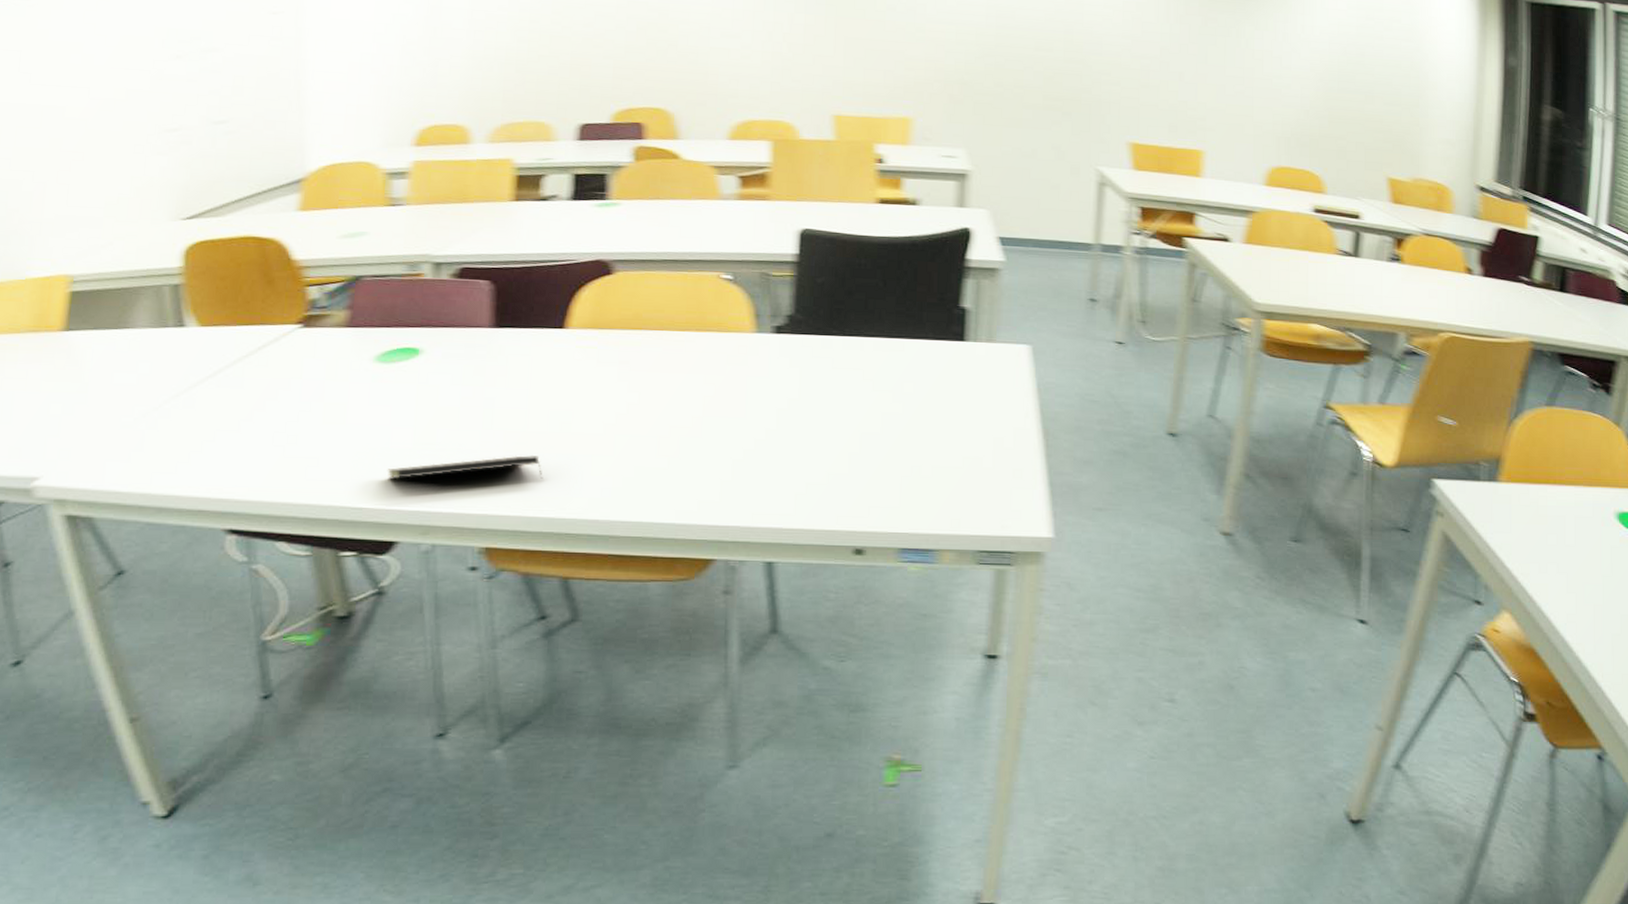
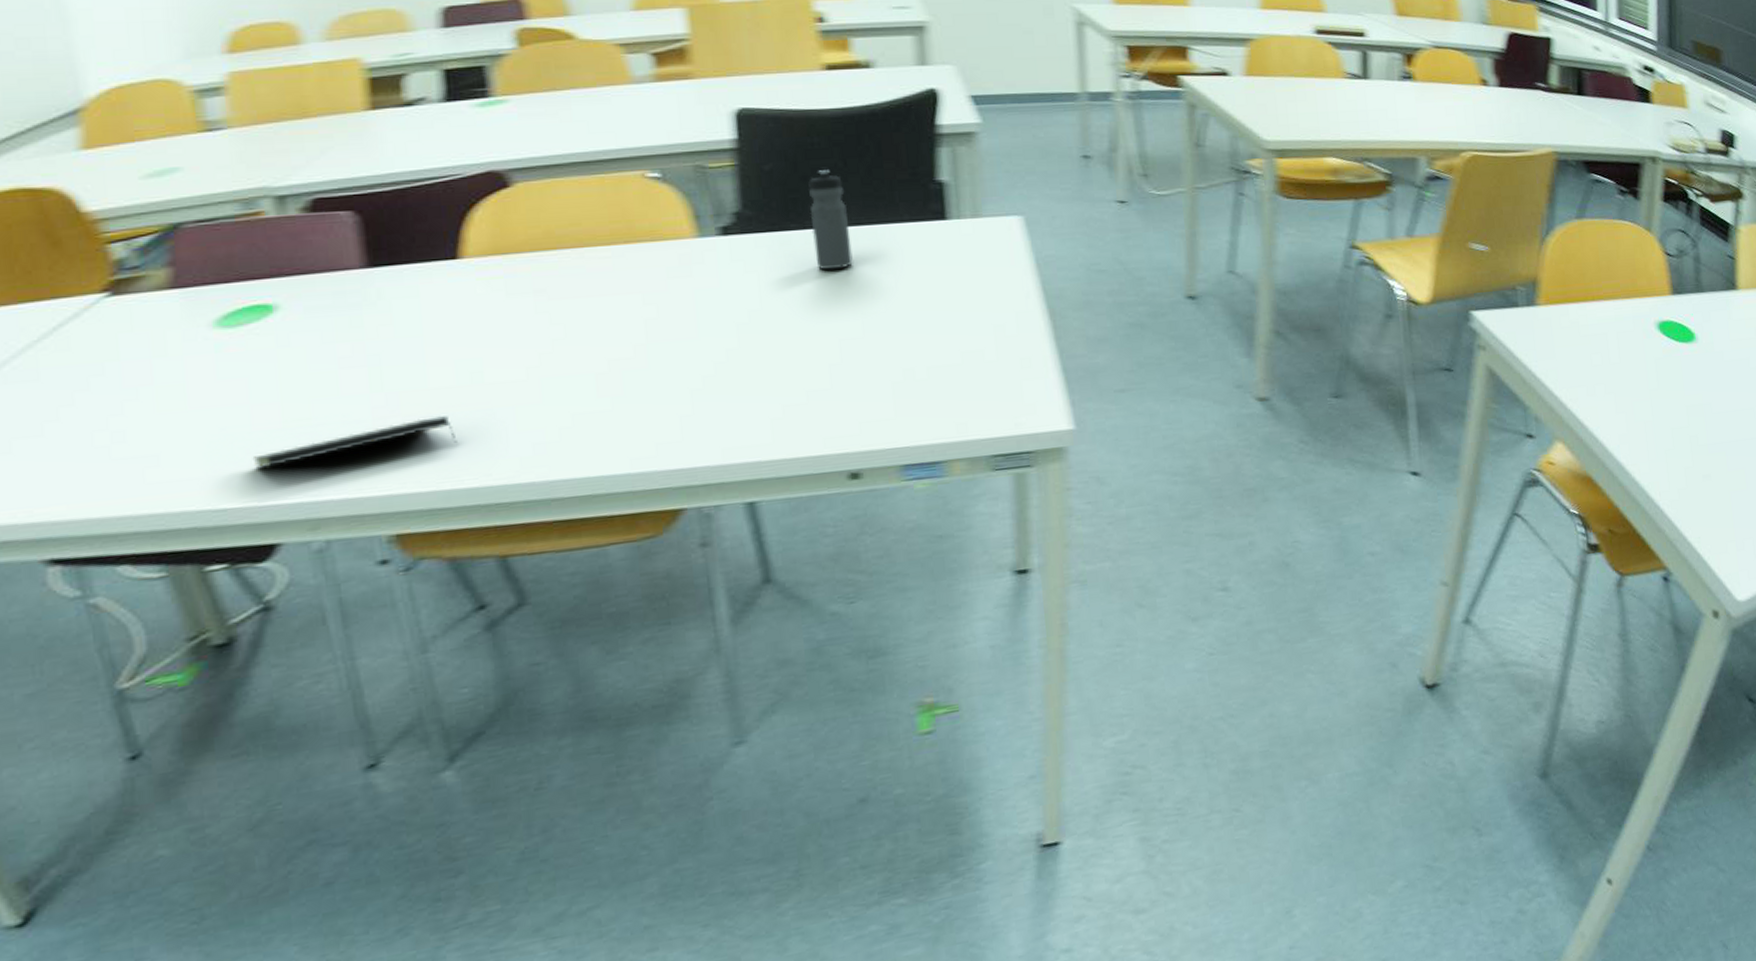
water bottle: none [849,287,882,374] -> present [808,170,853,271]

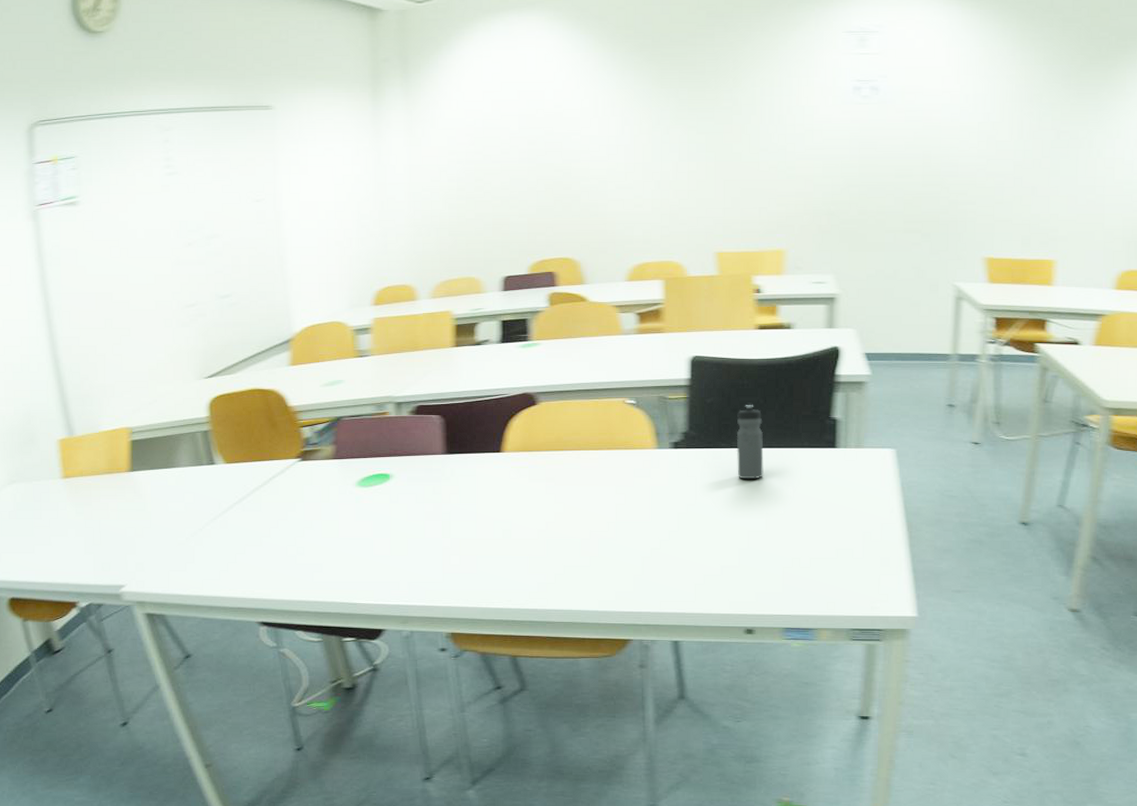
notepad: present [252,416,458,469] -> none [372,558,492,580]

